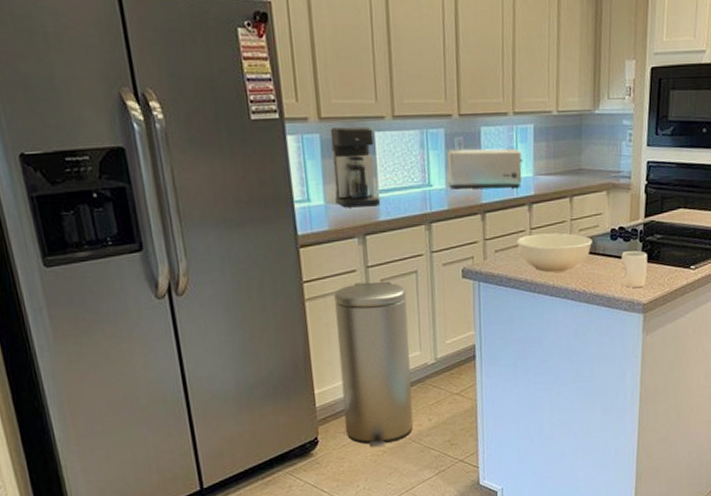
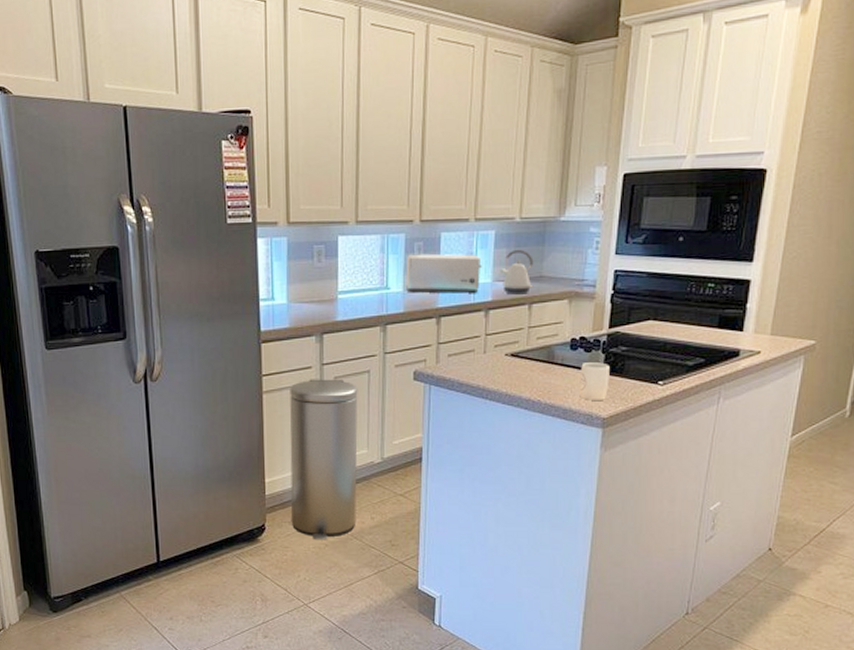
coffee maker: present [330,126,381,208] -> none [297,231,339,307]
bowl: present [516,233,592,273] -> none [471,340,550,380]
kettle: none [540,142,574,188] -> present [499,249,534,295]

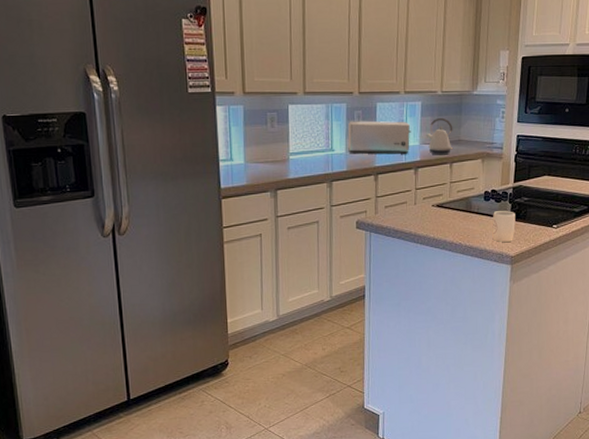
pedal bin: present [289,379,358,541] -> none [248,229,310,372]

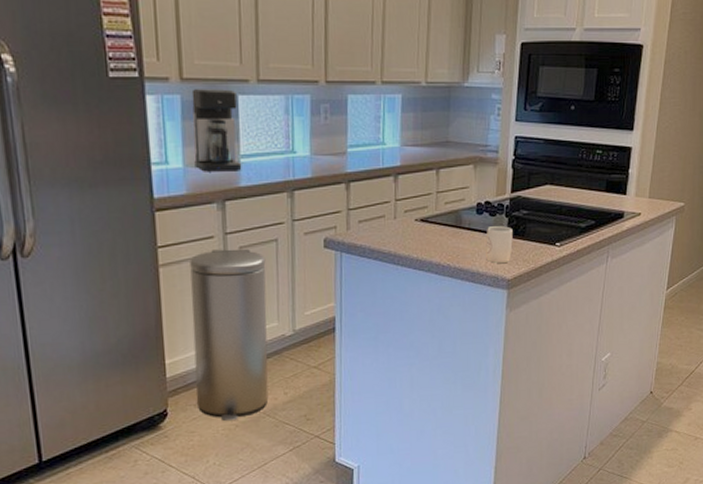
pedal bin: none [248,229,310,372] -> present [190,249,269,422]
coffee maker: none [252,100,291,167] -> present [191,89,242,172]
toaster: present [348,121,411,154] -> none [312,116,390,158]
kettle: present [426,117,454,155] -> none [407,114,441,160]

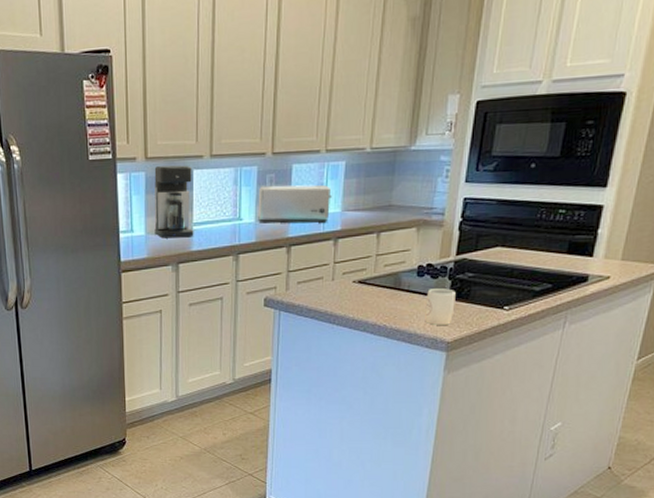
pedal bin: present [190,249,269,422] -> none [148,305,212,454]
toaster: none [312,116,390,158] -> present [258,184,332,224]

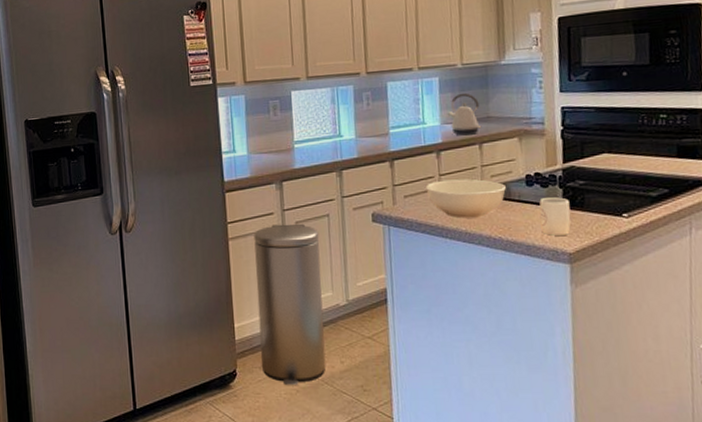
pedal bin: none [148,305,212,454] -> present [254,224,326,386]
coffee maker: present [154,165,194,239] -> none [253,87,296,158]
toaster: present [258,184,332,224] -> none [356,100,429,139]
bowl: none [319,267,397,306] -> present [425,179,506,219]
kettle: none [349,179,383,224] -> present [447,92,482,136]

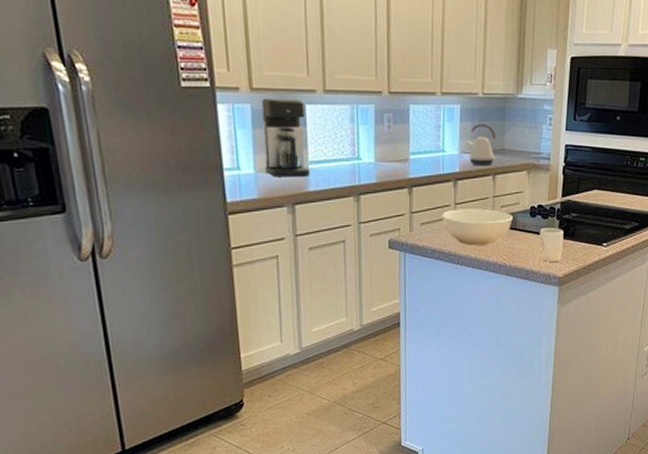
coffee maker: none [253,87,296,158] -> present [261,99,311,177]
pedal bin: present [254,224,326,386] -> none [262,250,339,411]

